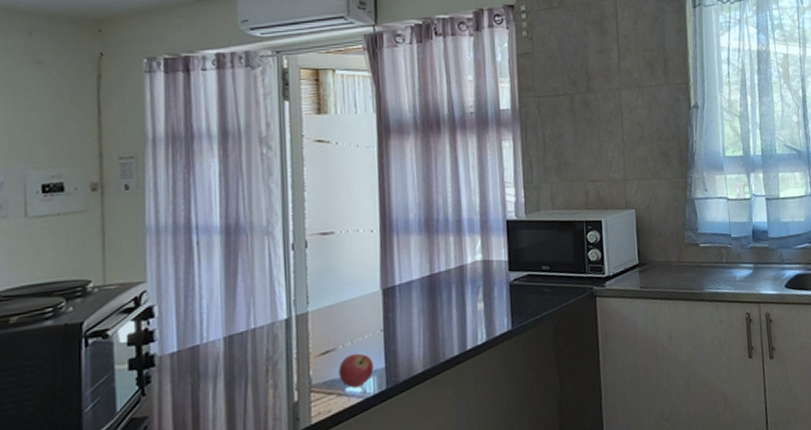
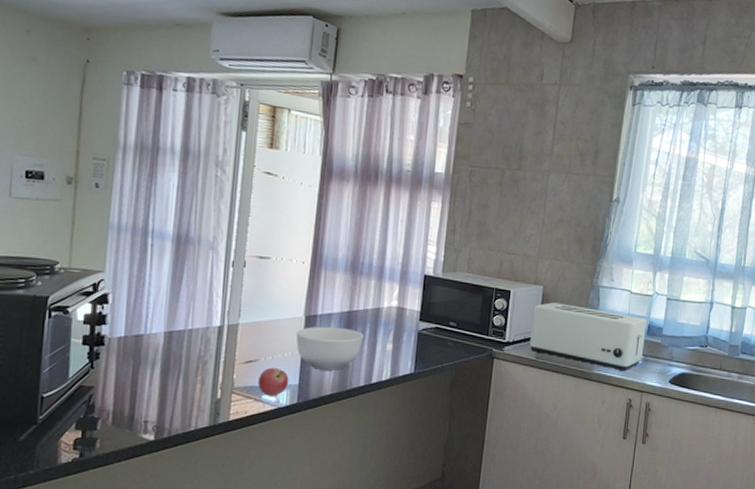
bowl: none [374,294,451,347] -> present [296,326,364,371]
toaster: none [629,223,753,284] -> present [529,302,647,370]

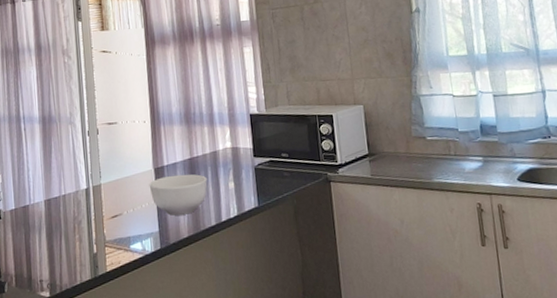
fruit: present [258,367,289,396] -> none [125,218,151,245]
toaster: present [529,302,647,370] -> none [358,118,482,175]

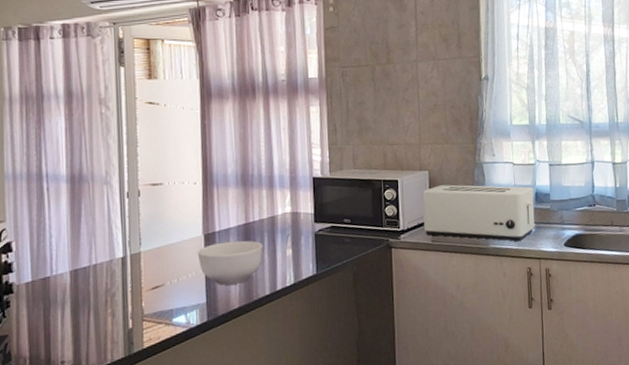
toaster: none [358,118,482,175] -> present [422,184,535,241]

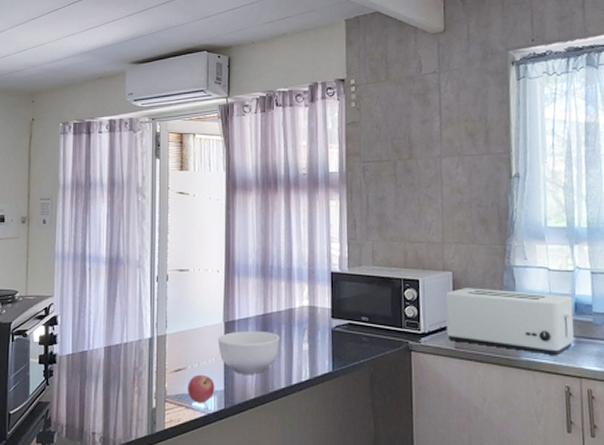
fruit: none [167,289,197,319] -> present [188,374,215,403]

